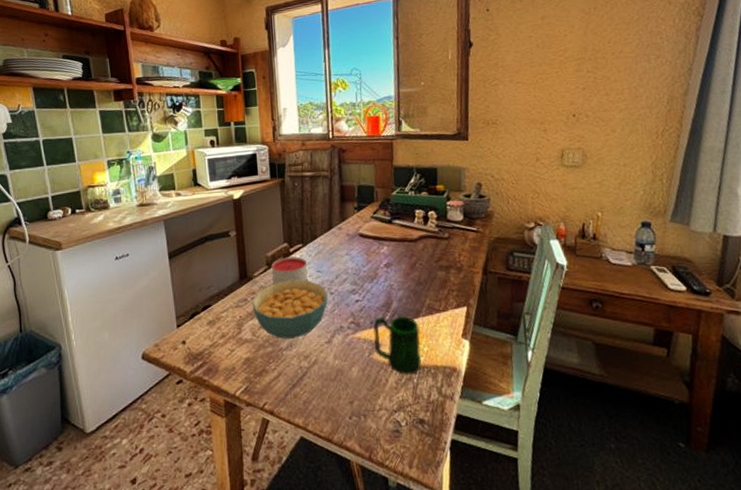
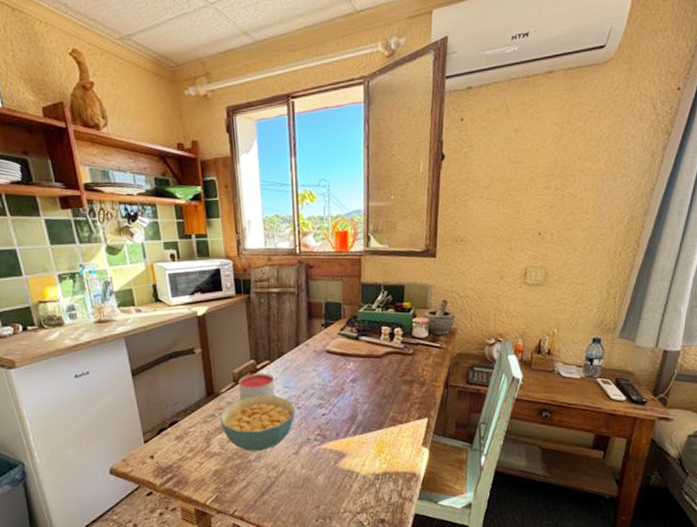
mug: present [372,316,423,375] -> none [338,428,385,481]

